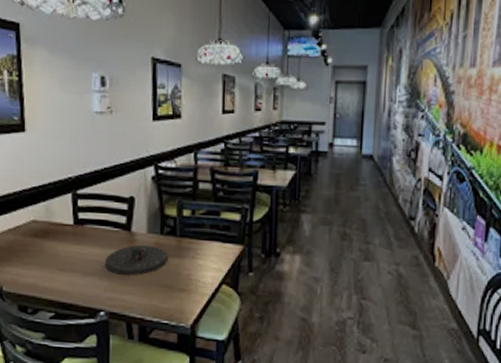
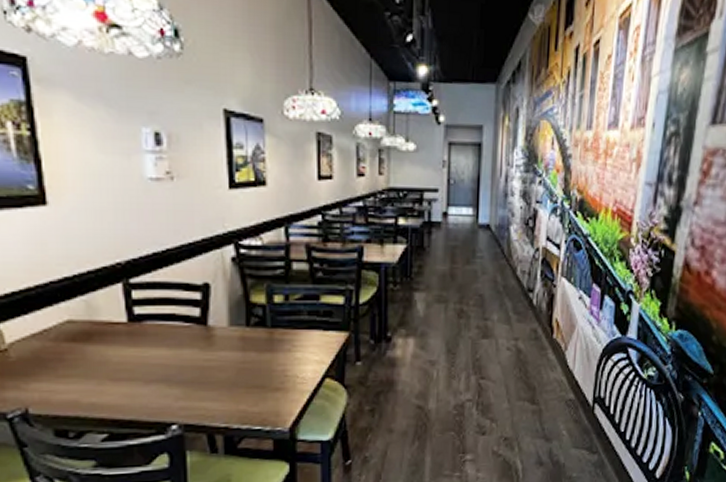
plate: present [105,244,167,276] -> none [175,340,256,380]

